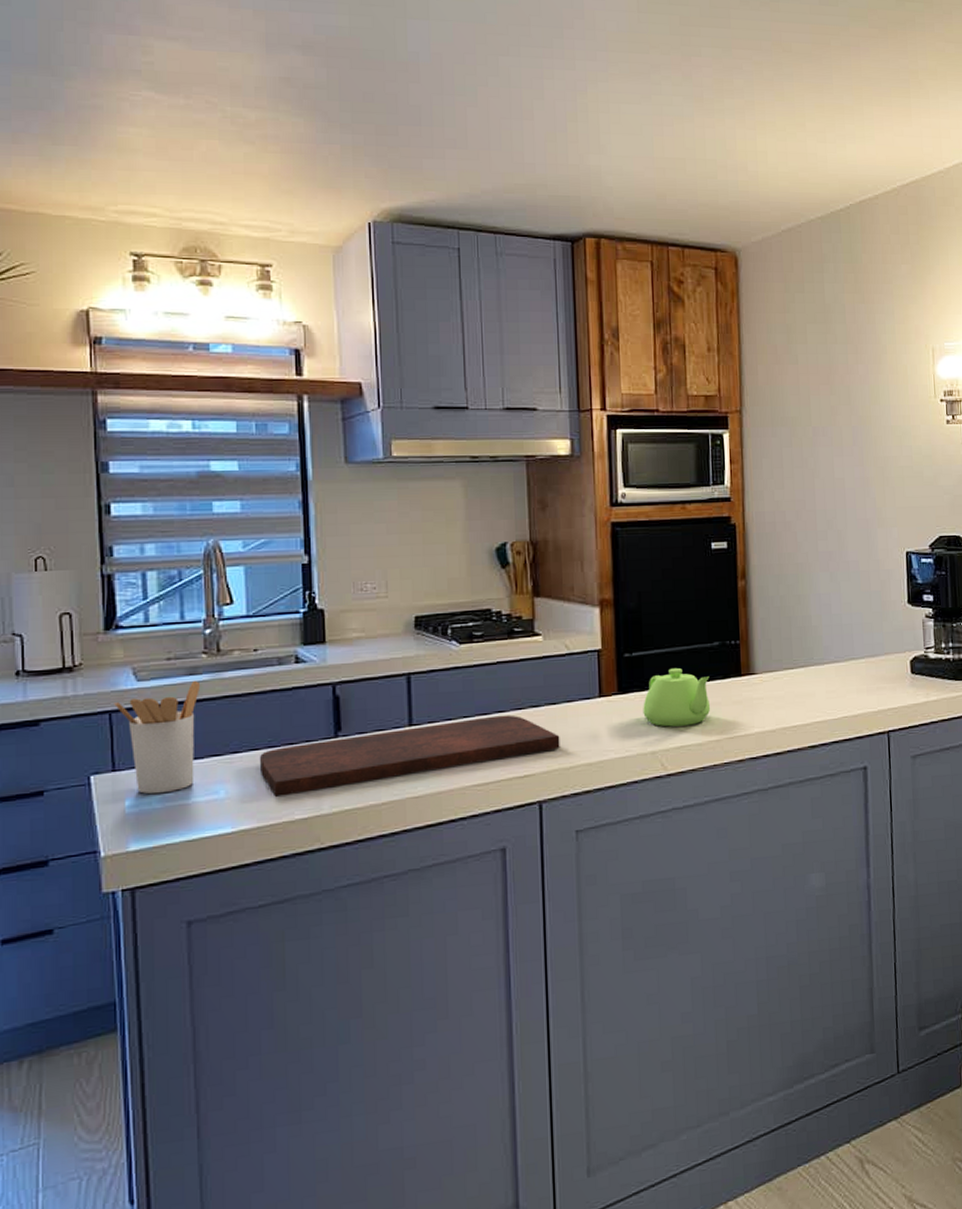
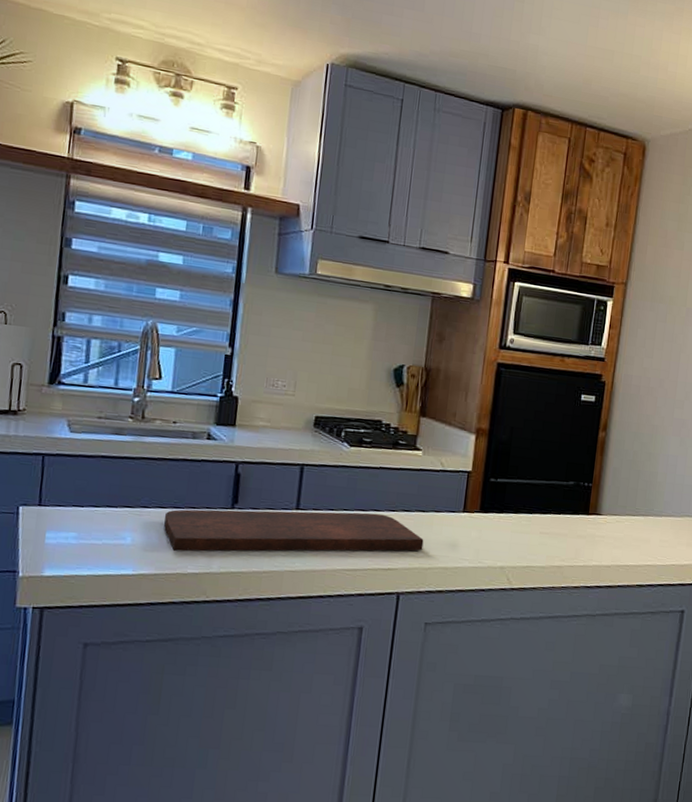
utensil holder: present [114,681,200,795] -> none [48,440,123,532]
teapot: present [643,667,711,727] -> none [498,497,561,550]

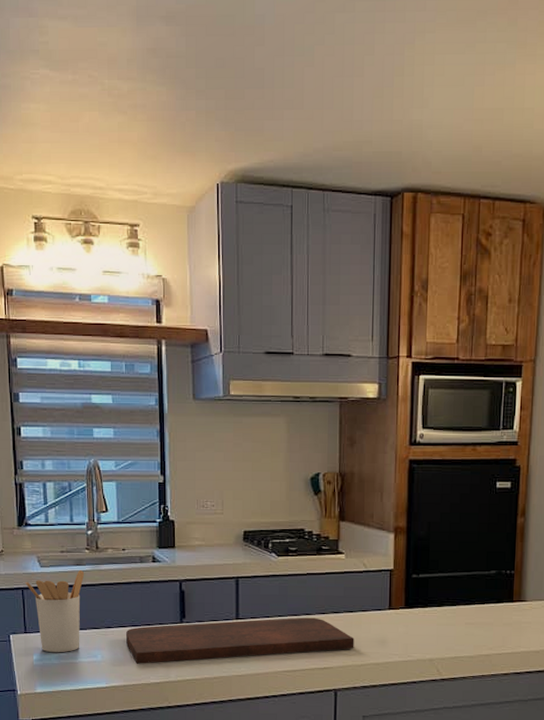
utensil holder: none [48,440,123,532] -> present [25,570,84,653]

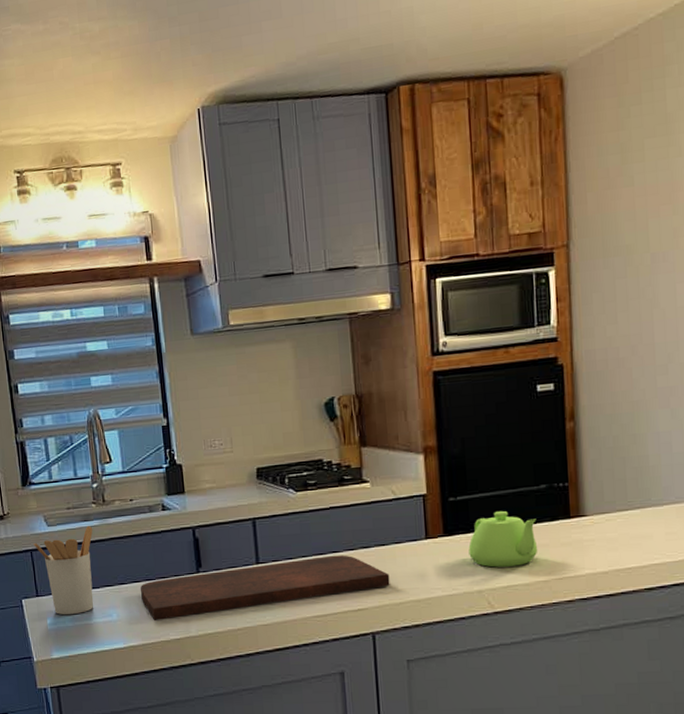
teapot: none [425,590,485,640] -> present [468,510,538,568]

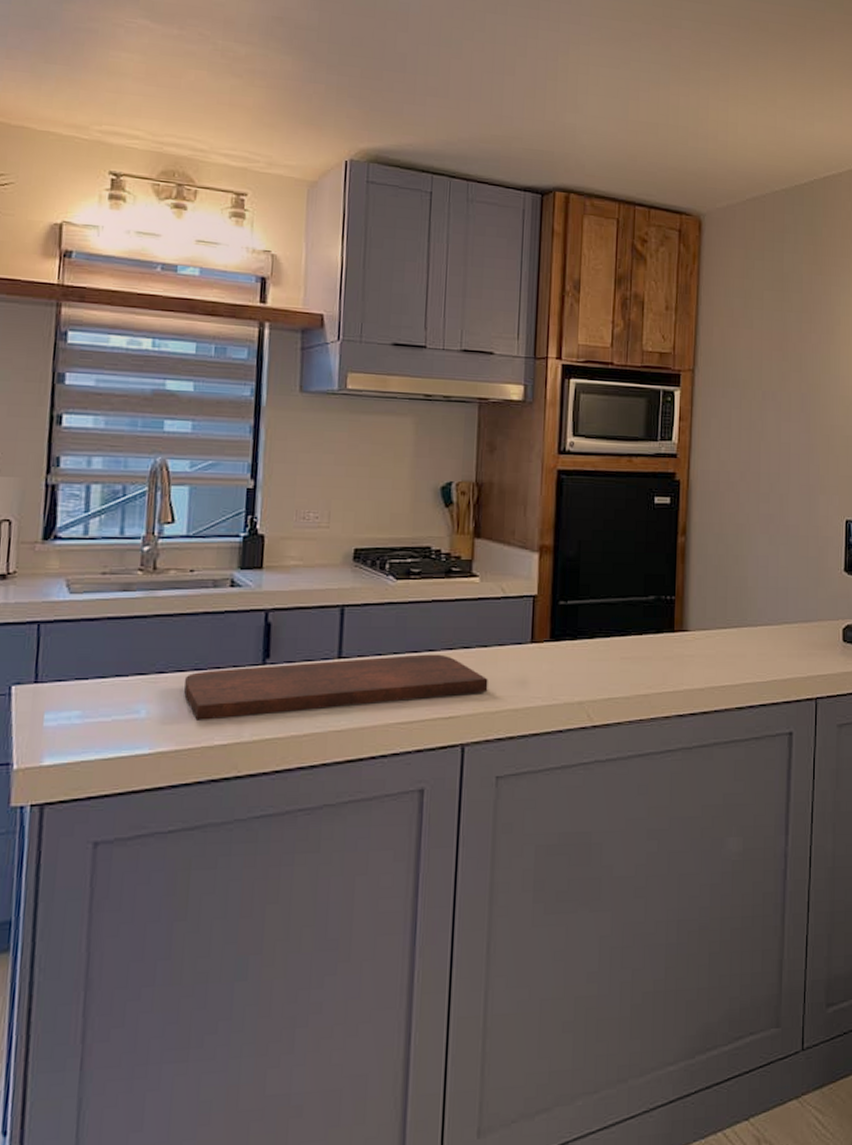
utensil holder: present [33,526,94,615] -> none [44,598,132,709]
teapot: present [468,510,538,568] -> none [573,618,643,678]

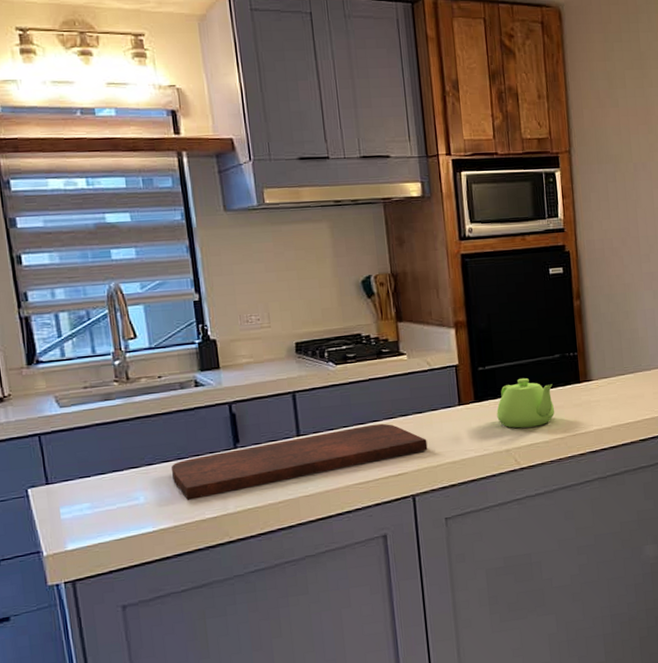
teapot: none [573,618,643,678] -> present [496,377,555,429]

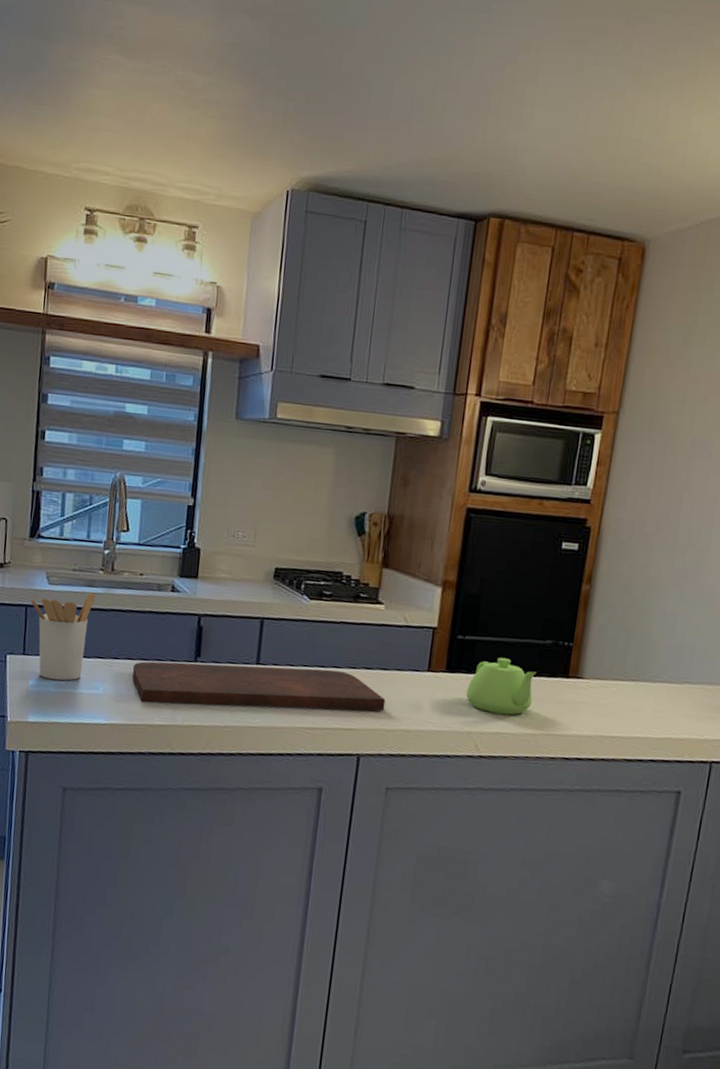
utensil holder: none [42,405,117,503] -> present [30,592,95,681]

